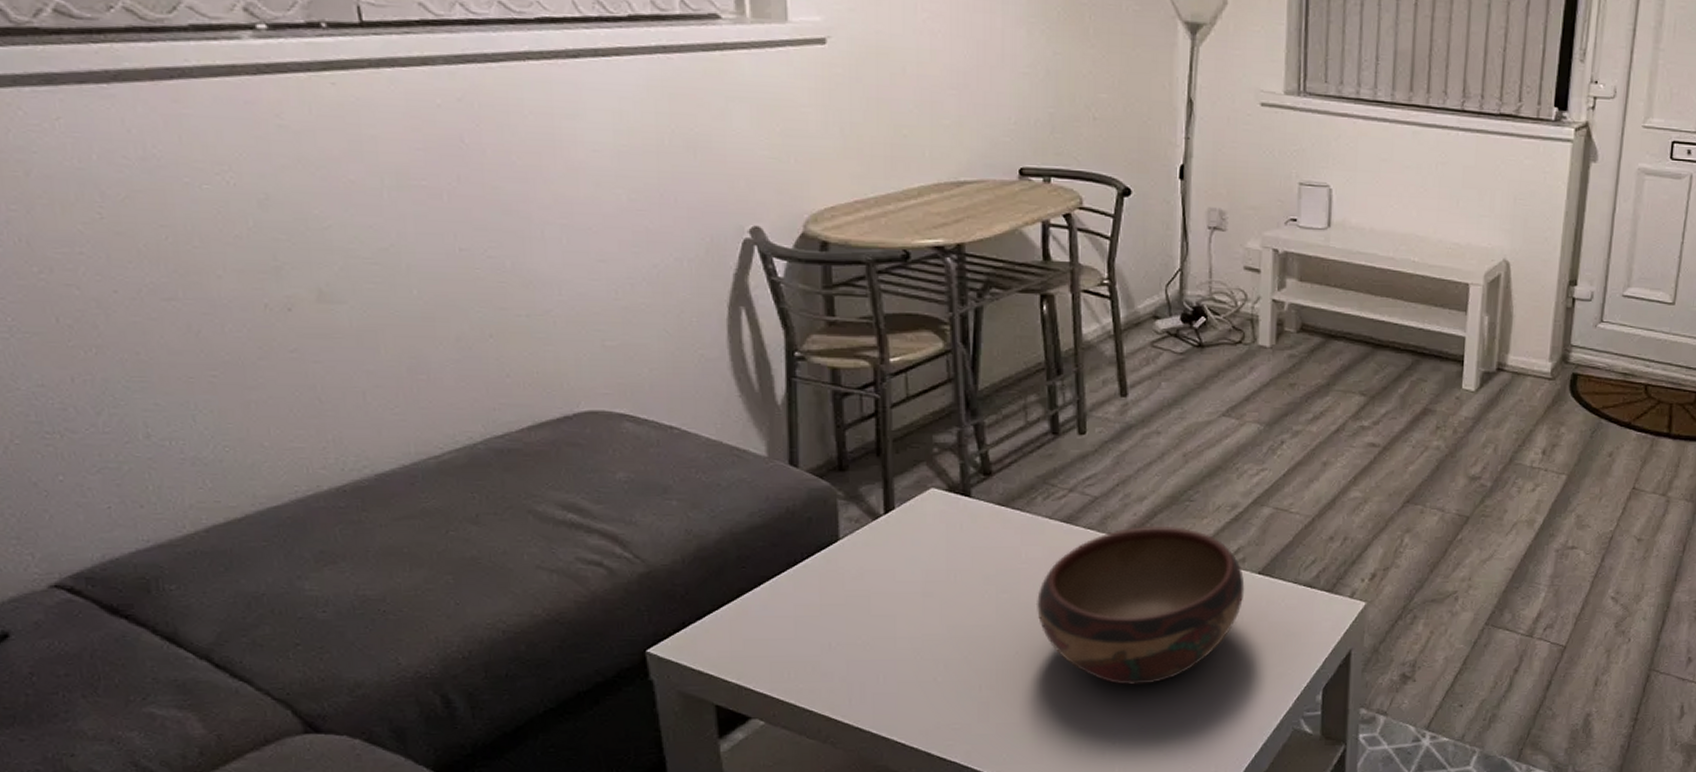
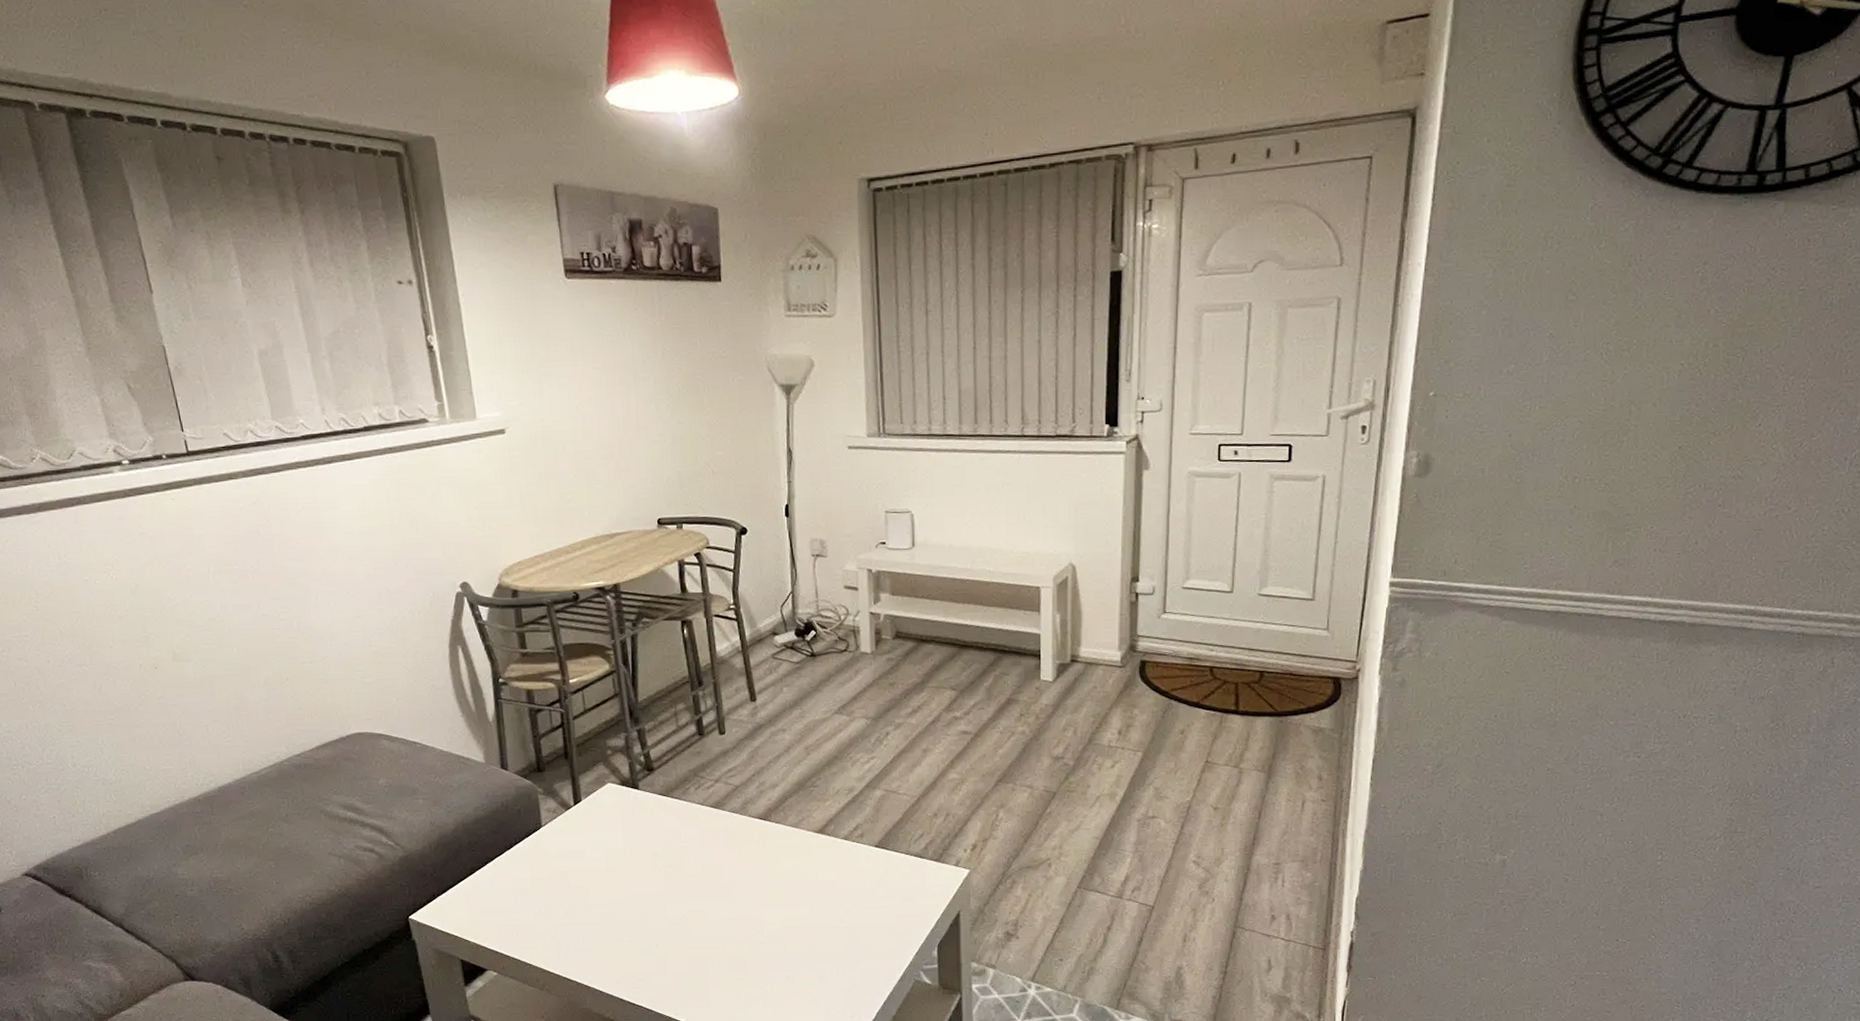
decorative bowl: present [1035,525,1245,686] -> none [695,808,865,944]

